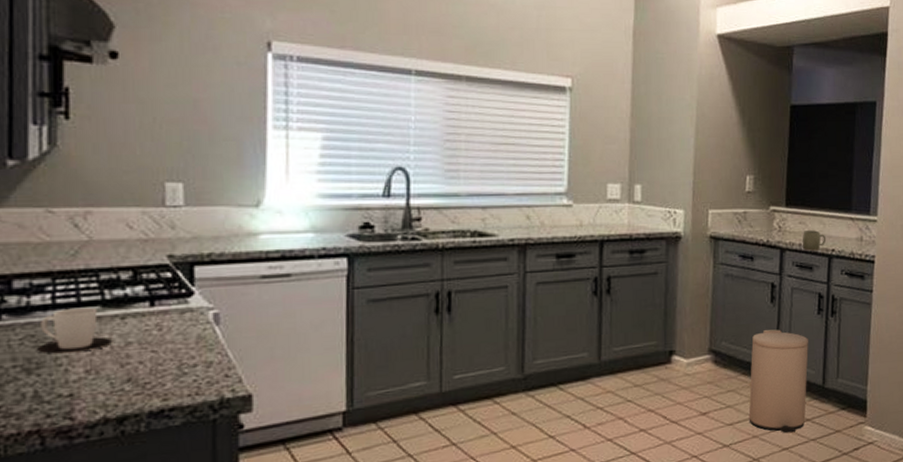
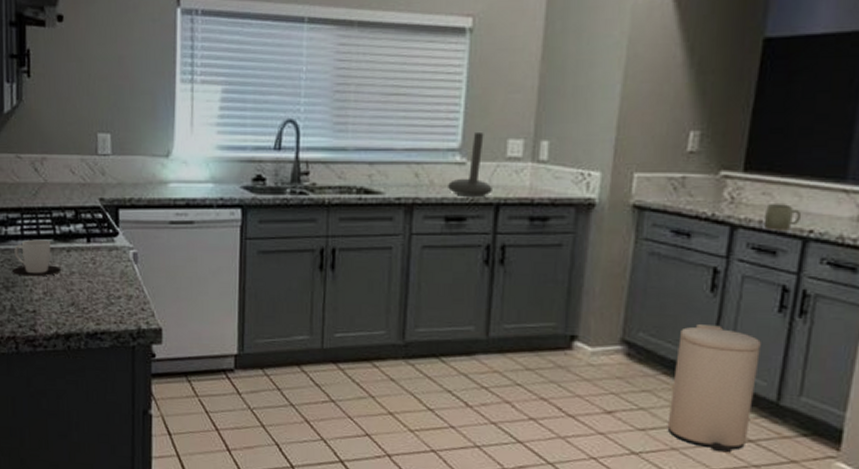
paper towel holder: none [557,177,597,236] -> present [448,131,492,198]

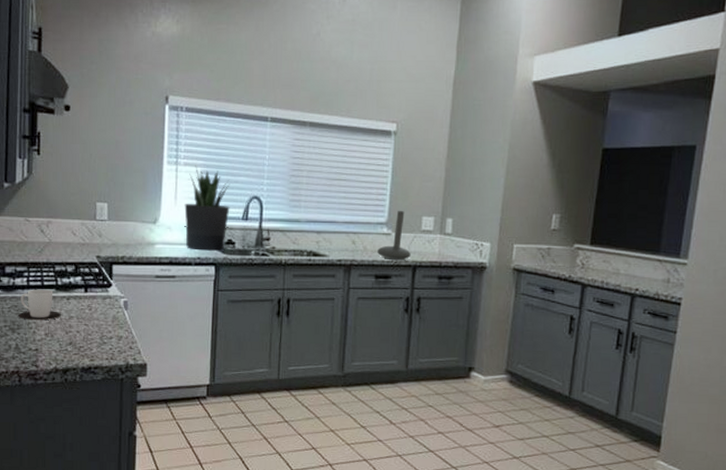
planter: none [202,83,259,190] -> present [184,165,230,251]
pedal bin: present [667,325,762,453] -> none [539,358,605,456]
mug: present [765,204,802,231] -> none [605,269,631,289]

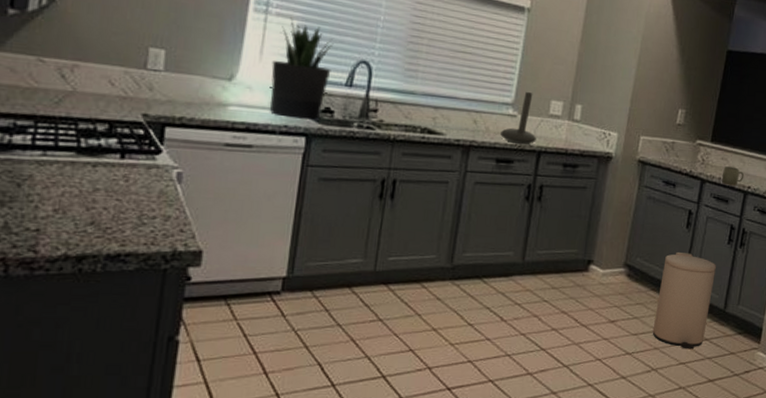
cup: present [18,289,61,321] -> none [13,150,81,192]
pedal bin: none [539,358,605,456] -> present [652,252,717,349]
mug: none [605,269,631,289] -> present [722,166,745,186]

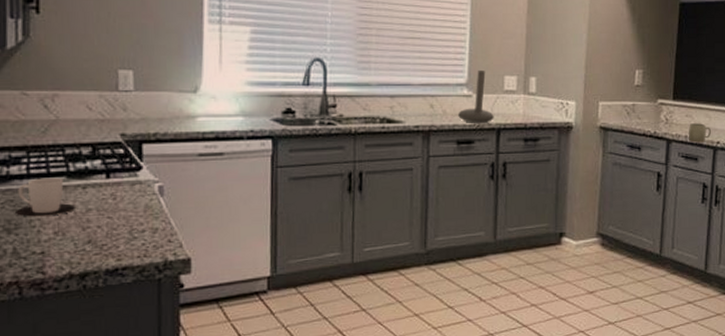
cup: none [13,150,81,192] -> present [16,177,75,217]
planter: present [270,17,334,119] -> none [232,24,288,122]
pedal bin: present [652,252,717,349] -> none [633,216,693,314]

